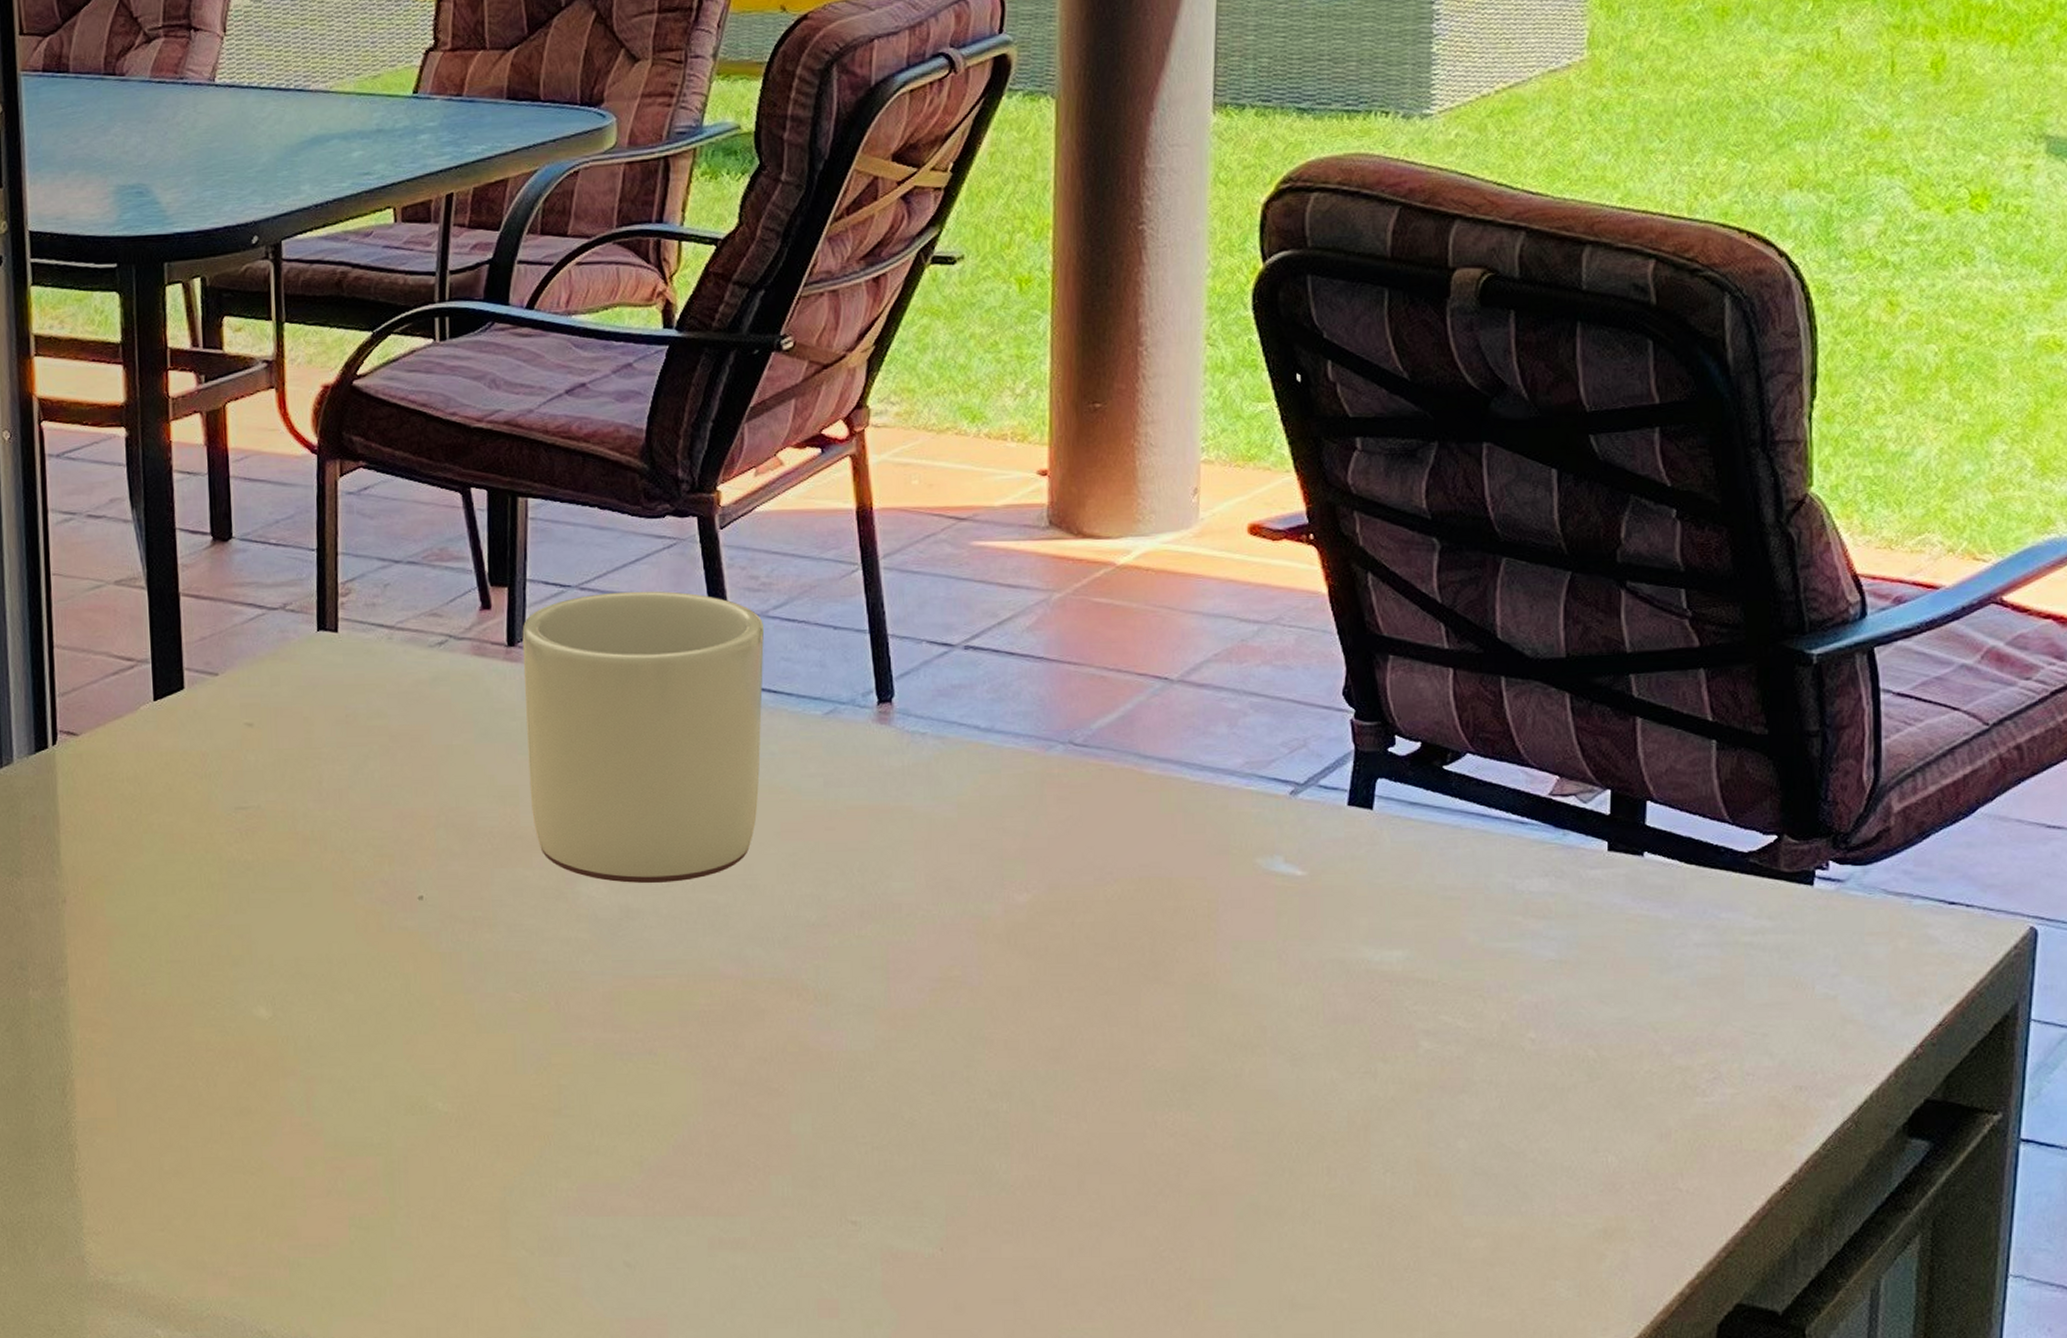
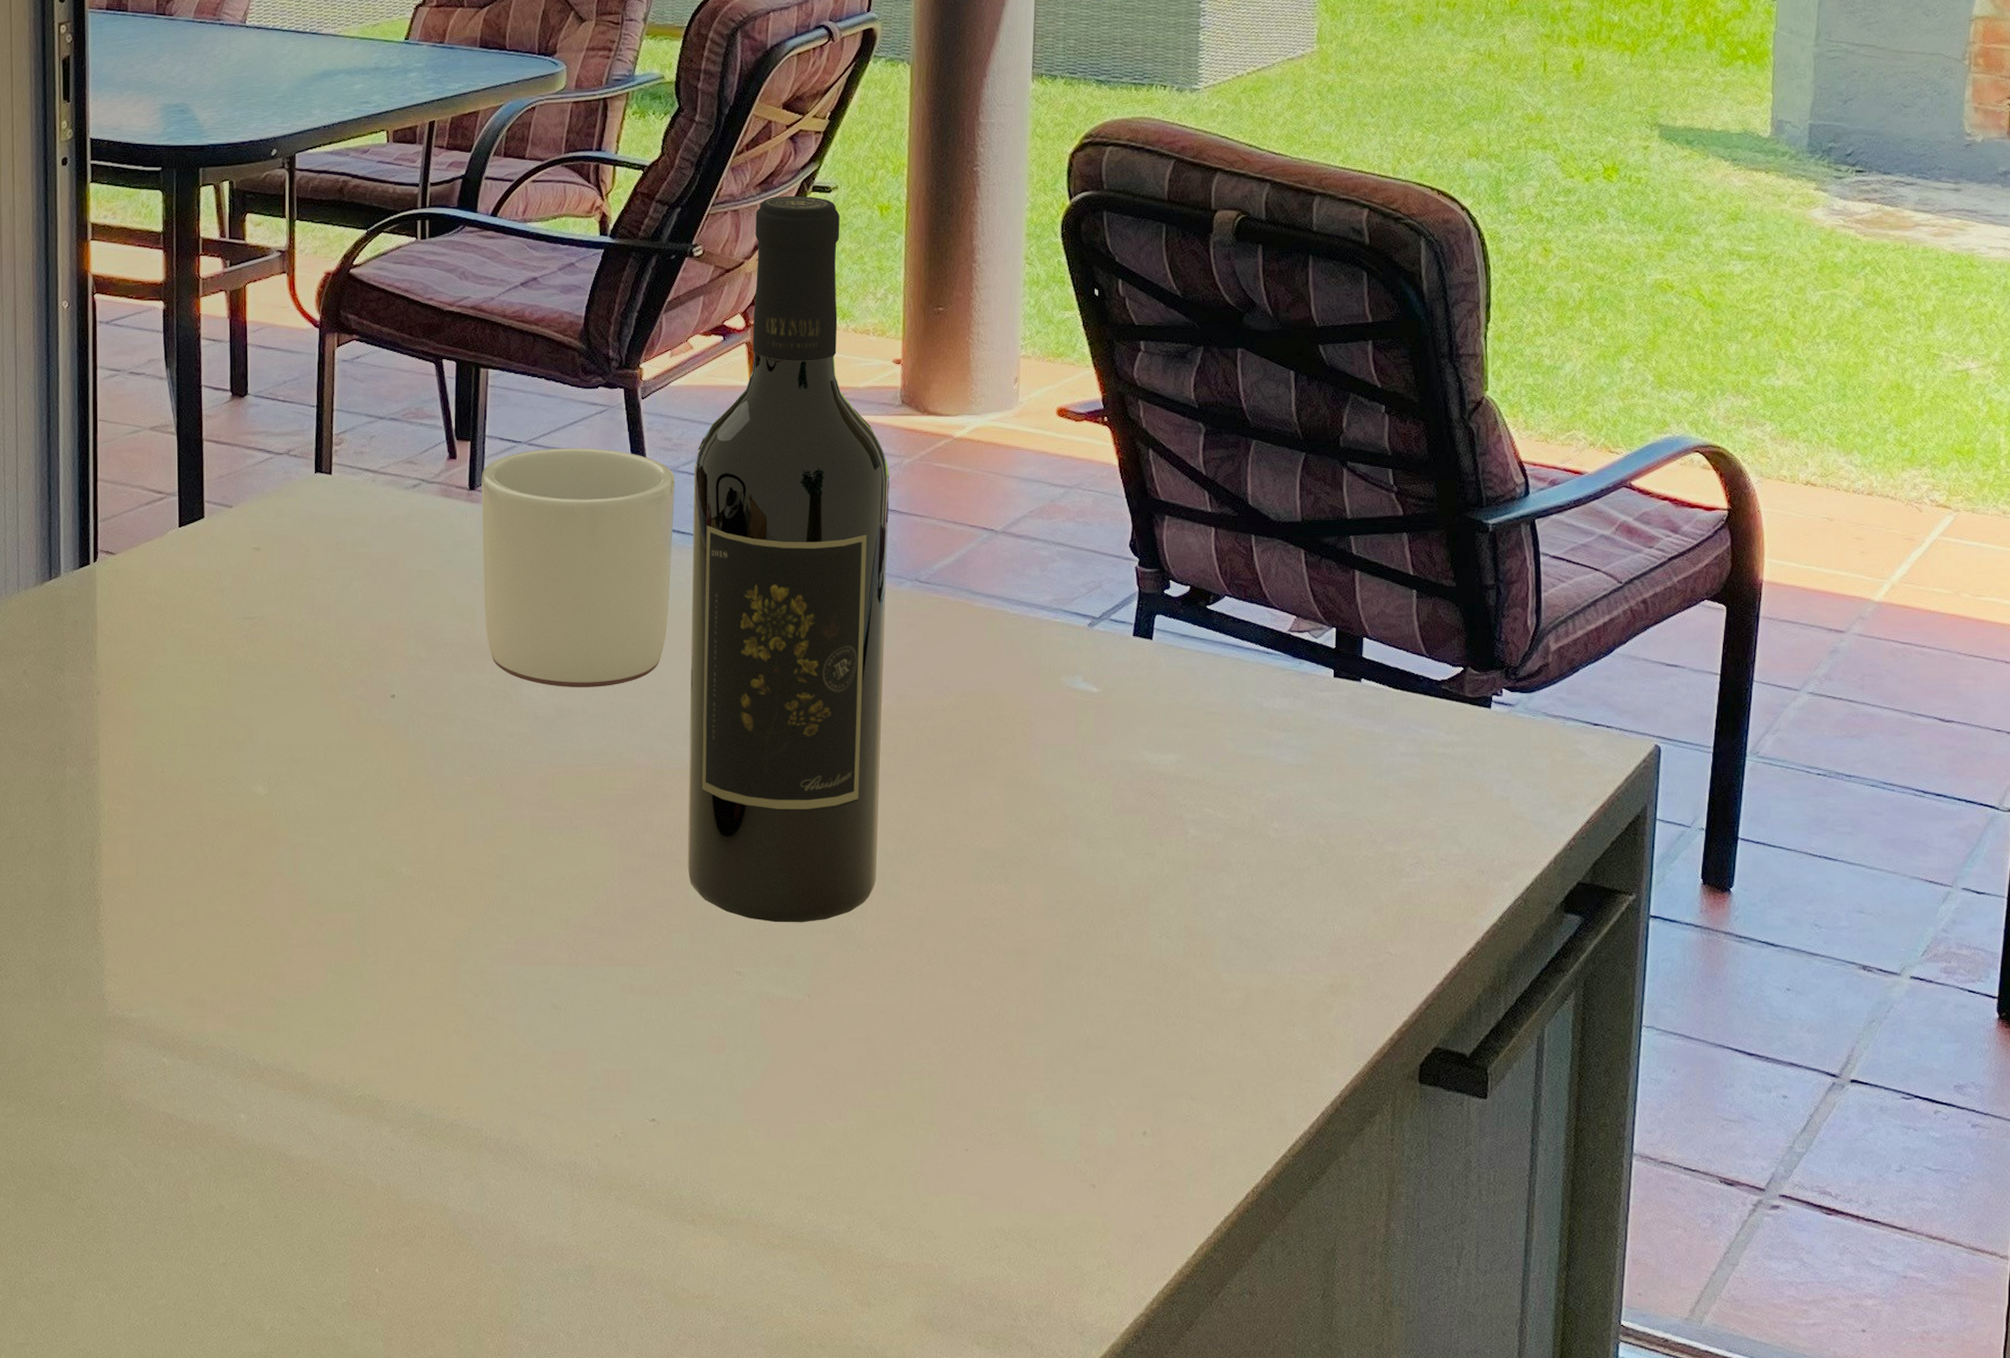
wine bottle: none [786,269,1036,1162] -> present [687,195,890,923]

